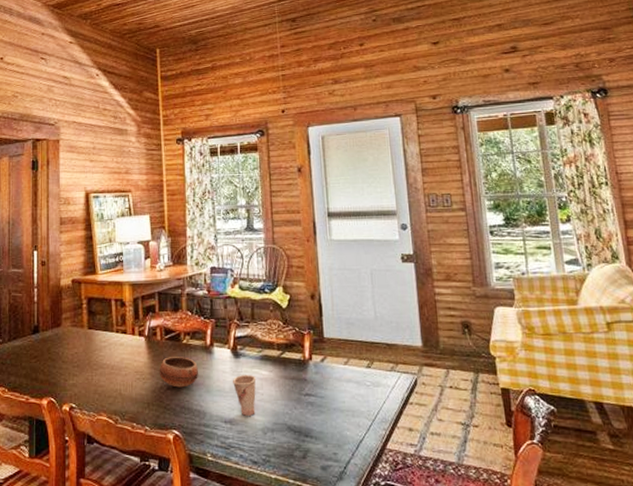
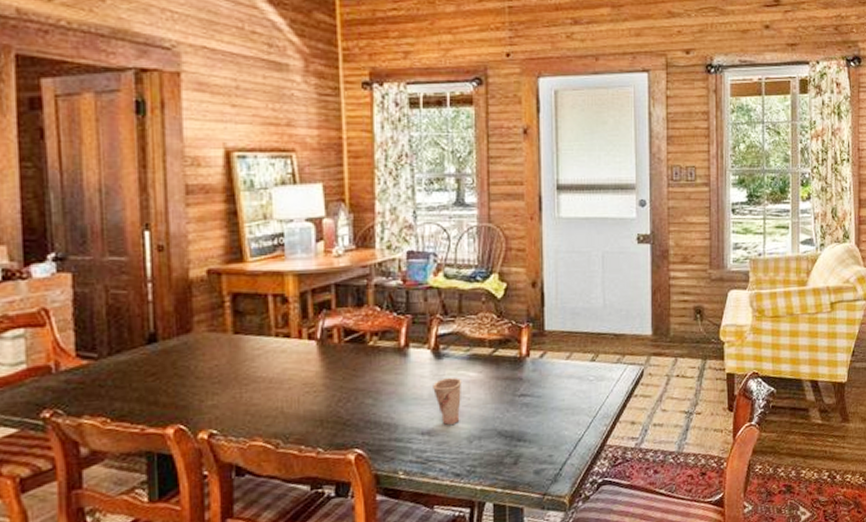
bowl: present [159,357,198,388] -> none [336,361,388,399]

